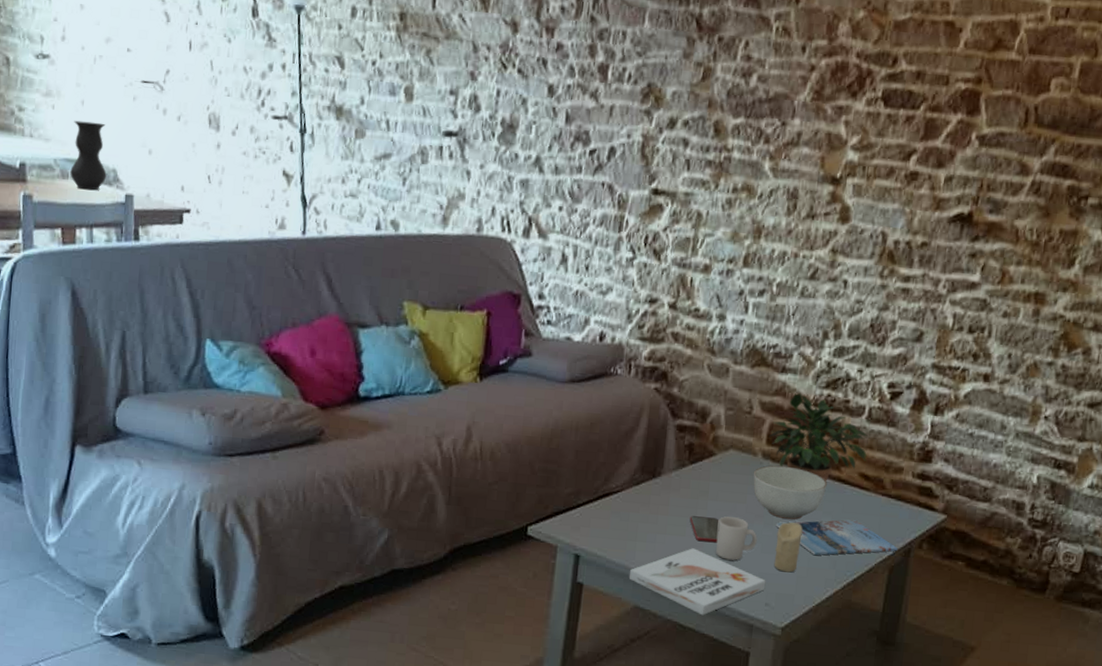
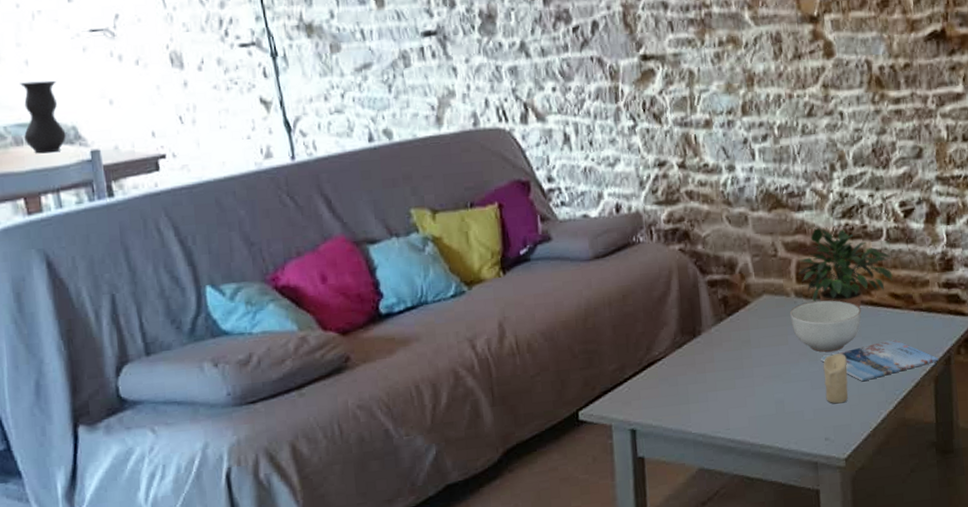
book: present [628,548,766,616] -> none [687,399,822,464]
smartphone: present [689,516,719,543] -> none [737,364,768,391]
mug: present [716,516,757,561] -> none [765,360,806,404]

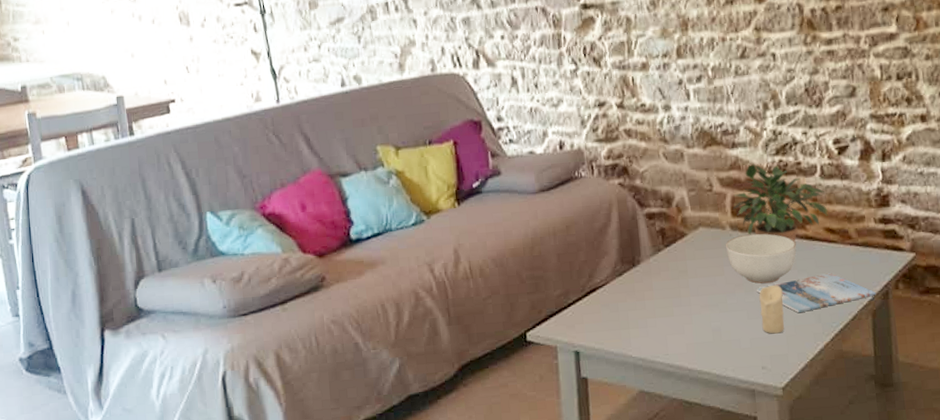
vase: present [20,80,66,154] -> none [63,38,98,99]

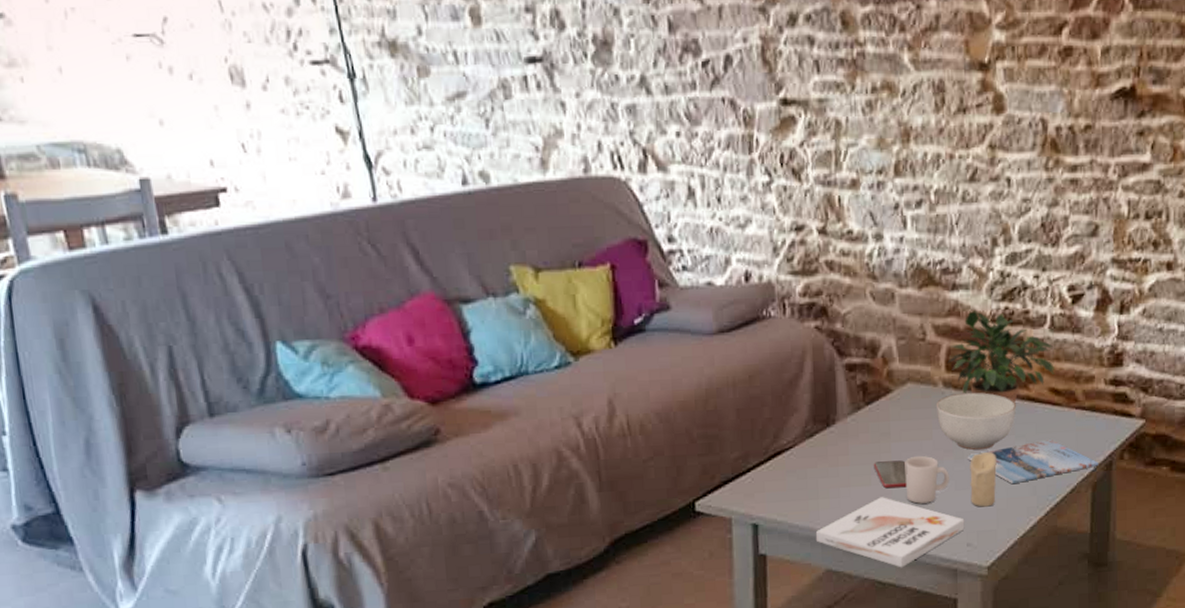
book: none [628,326,759,389] -> present [815,497,965,568]
smartphone: none [674,294,705,319] -> present [873,460,907,489]
mug: none [701,290,742,333] -> present [905,456,950,505]

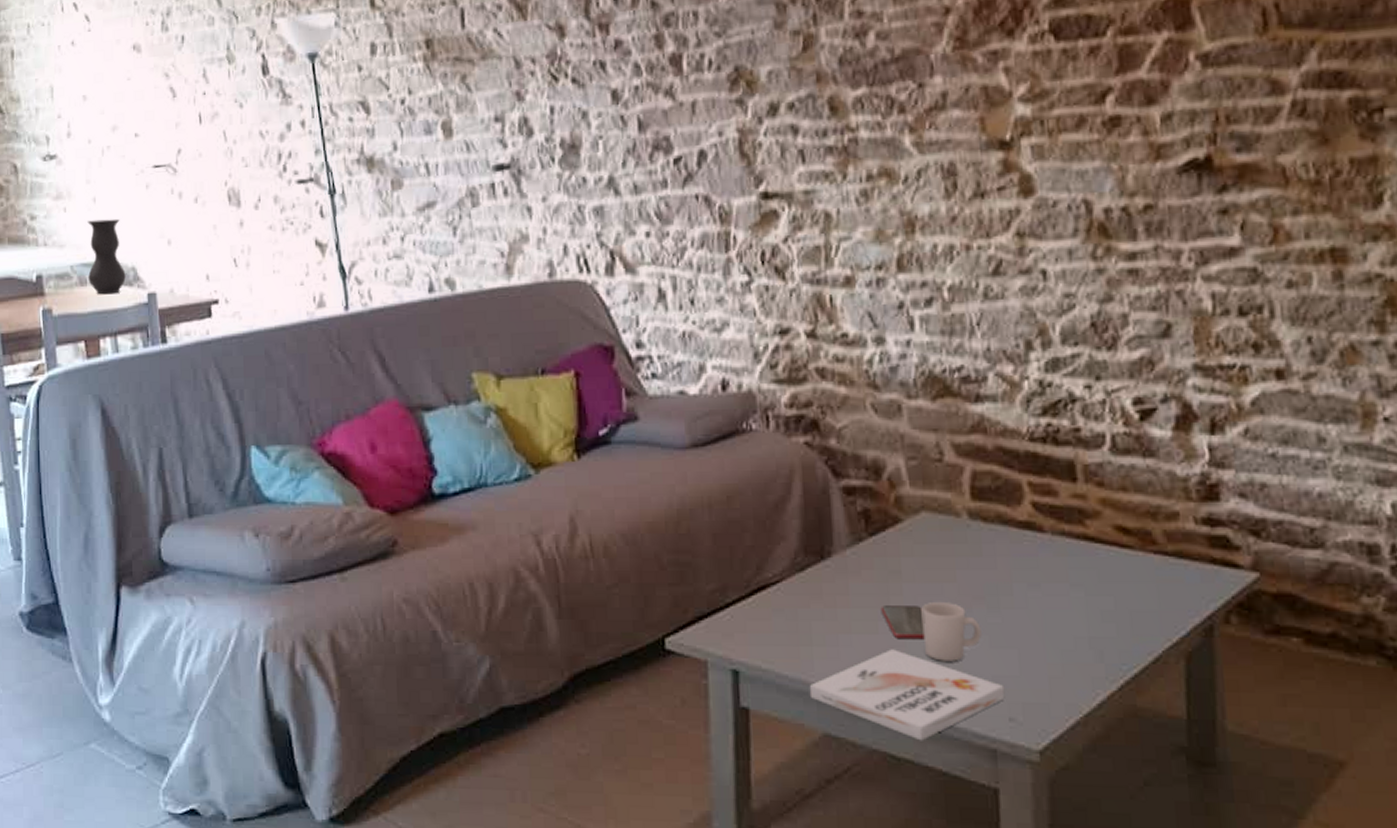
vase: none [53,93,110,179] -> present [87,219,126,295]
bowl: present [935,391,1017,450] -> none [959,526,1070,600]
potted plant: present [947,309,1055,403] -> none [972,425,1121,542]
magazine: present [967,440,1099,485] -> none [1004,591,1193,646]
candle: present [970,452,997,507] -> none [1008,603,1047,673]

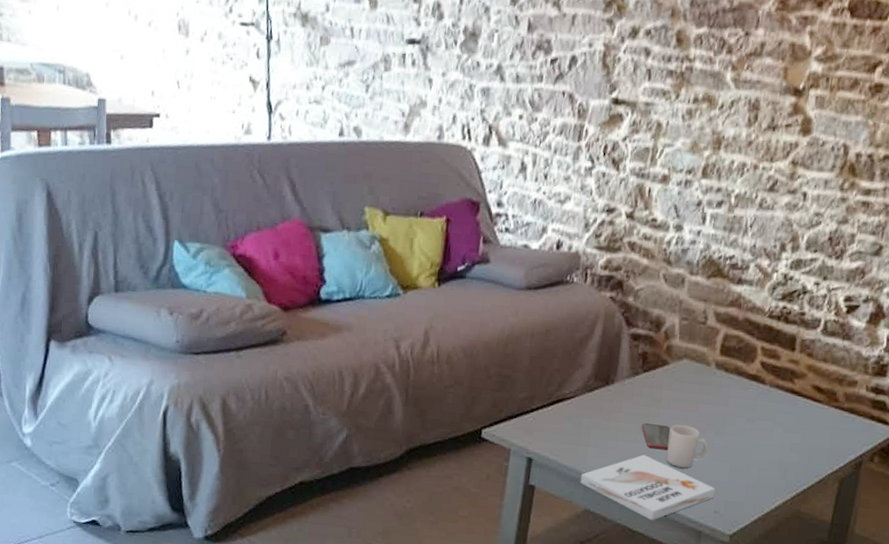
vase: present [87,219,126,295] -> none [45,25,80,94]

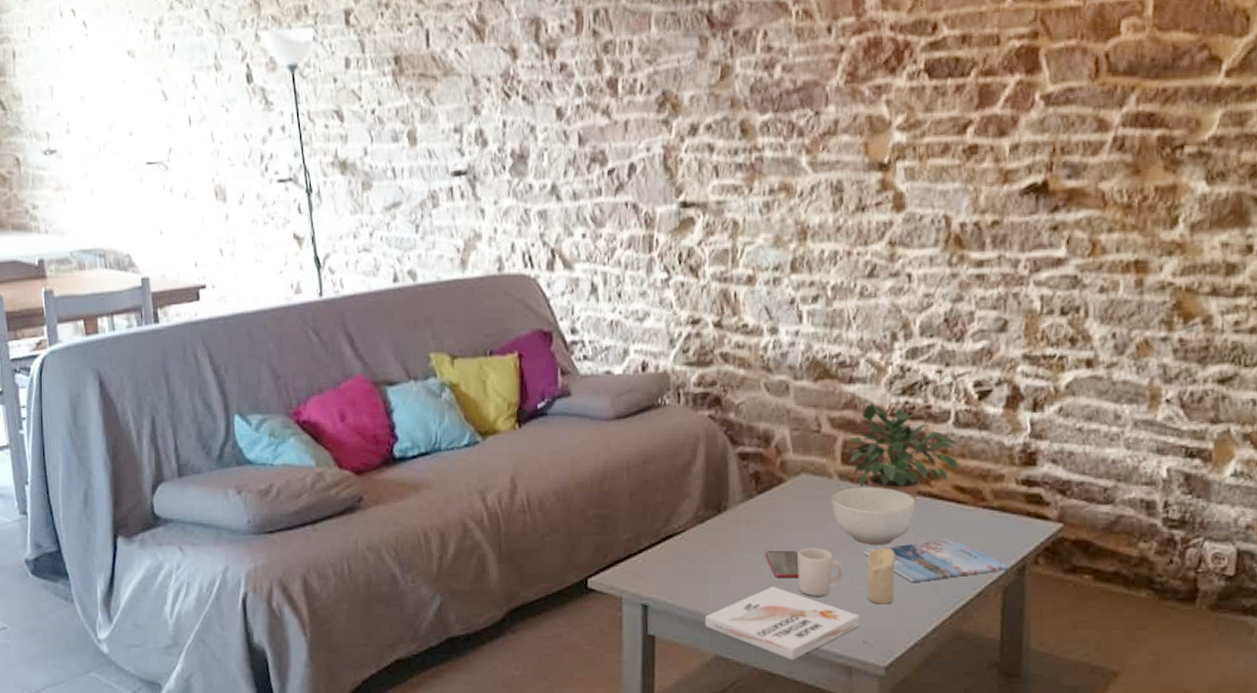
bowl: none [706,375,781,430] -> present [830,486,918,546]
potted plant: none [722,304,822,393] -> present [843,403,959,499]
candle: none [724,432,754,482] -> present [866,548,895,604]
magazine: none [727,431,849,466] -> present [863,539,1010,583]

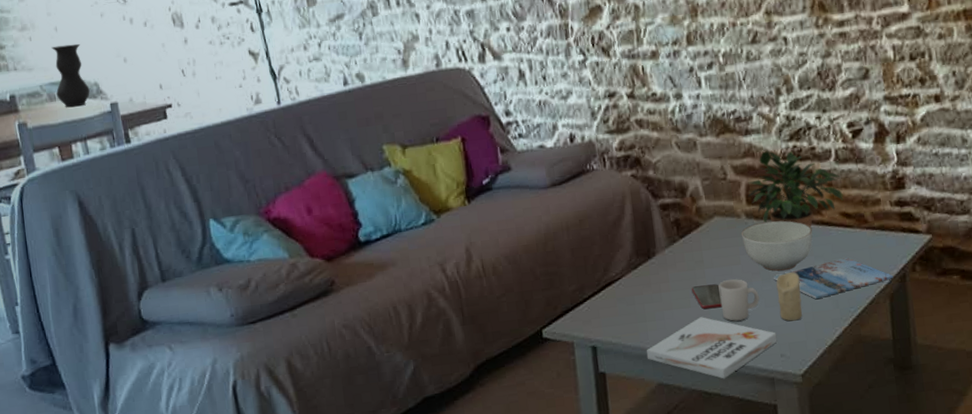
vase: none [86,210,121,279] -> present [51,43,90,108]

